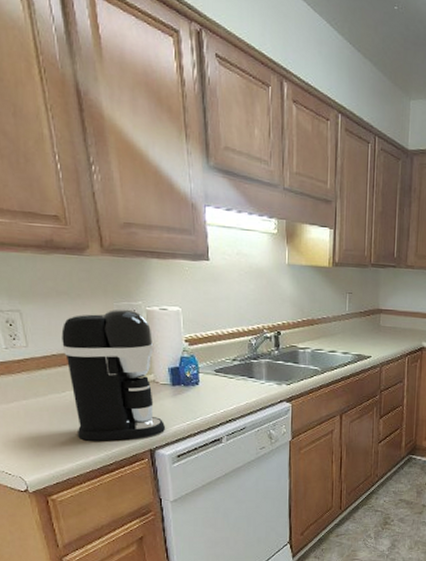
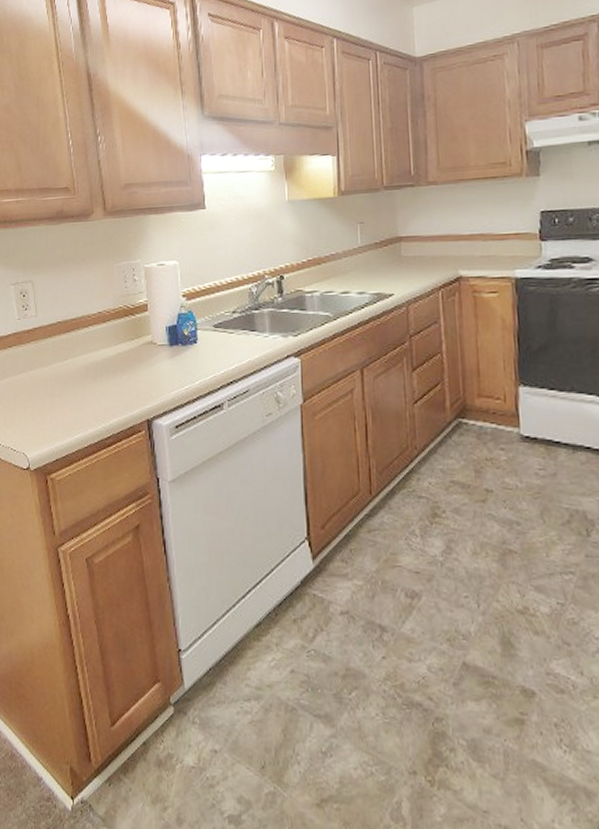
coffee maker: present [61,309,165,441] -> none [67,269,162,412]

